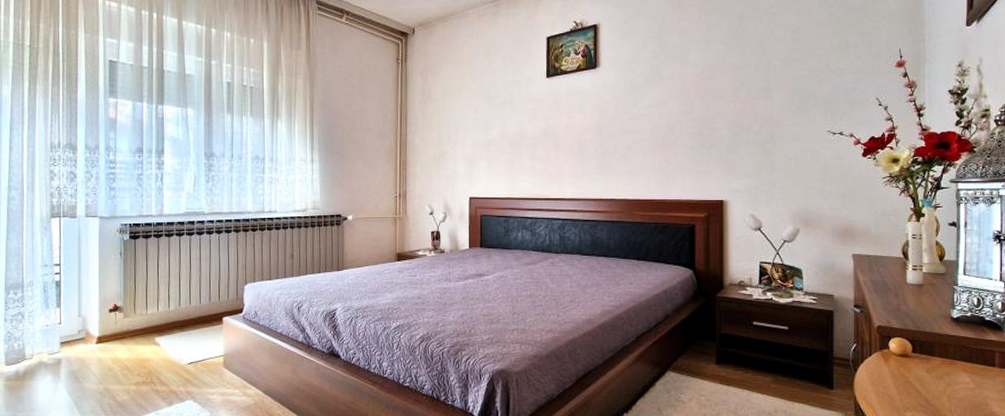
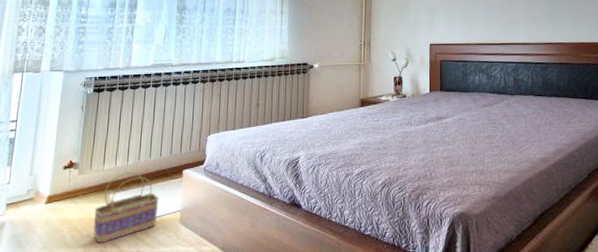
basket: none [142,317,202,382] -> present [93,172,159,244]

